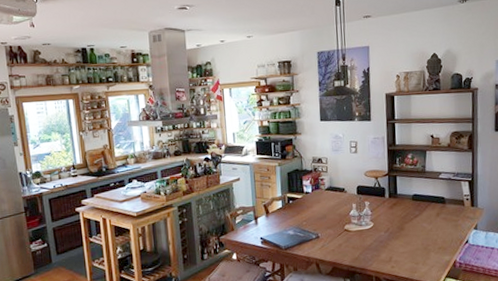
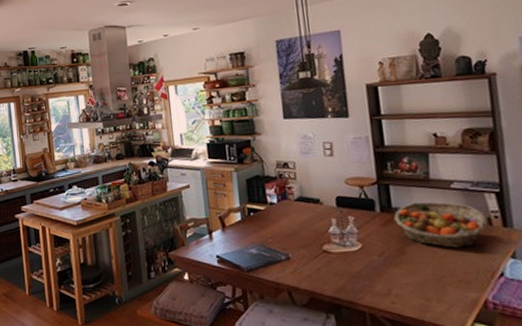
fruit basket: none [398,189,462,224] -> present [394,202,489,248]

